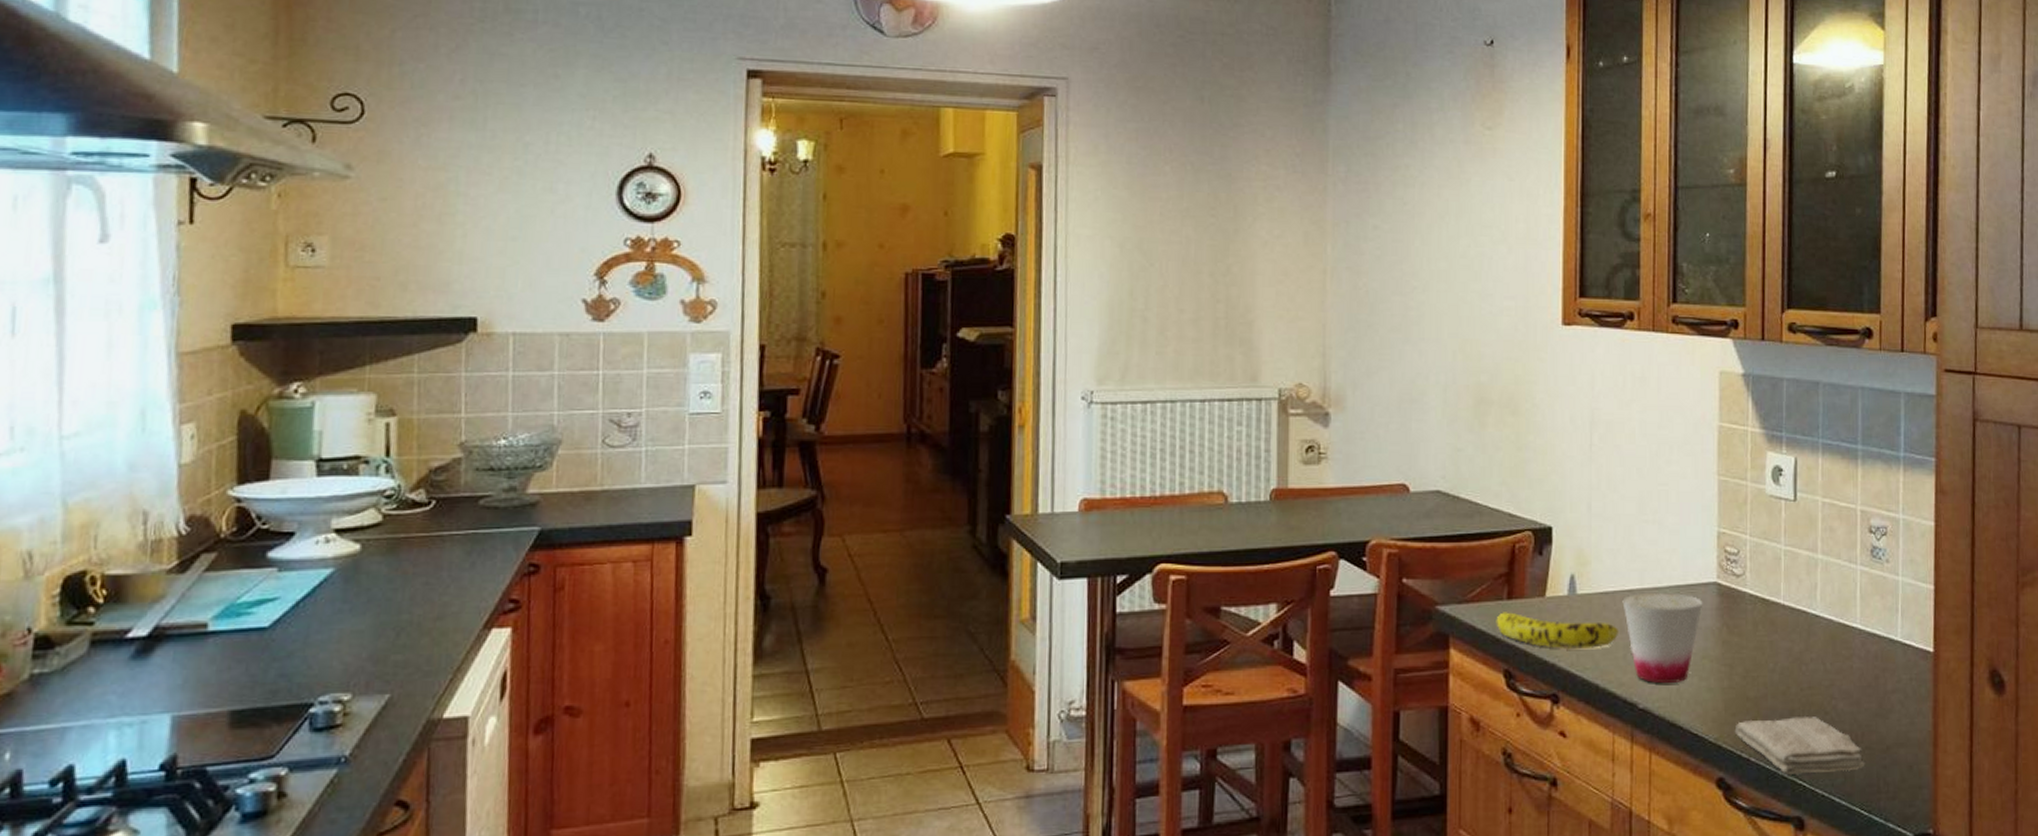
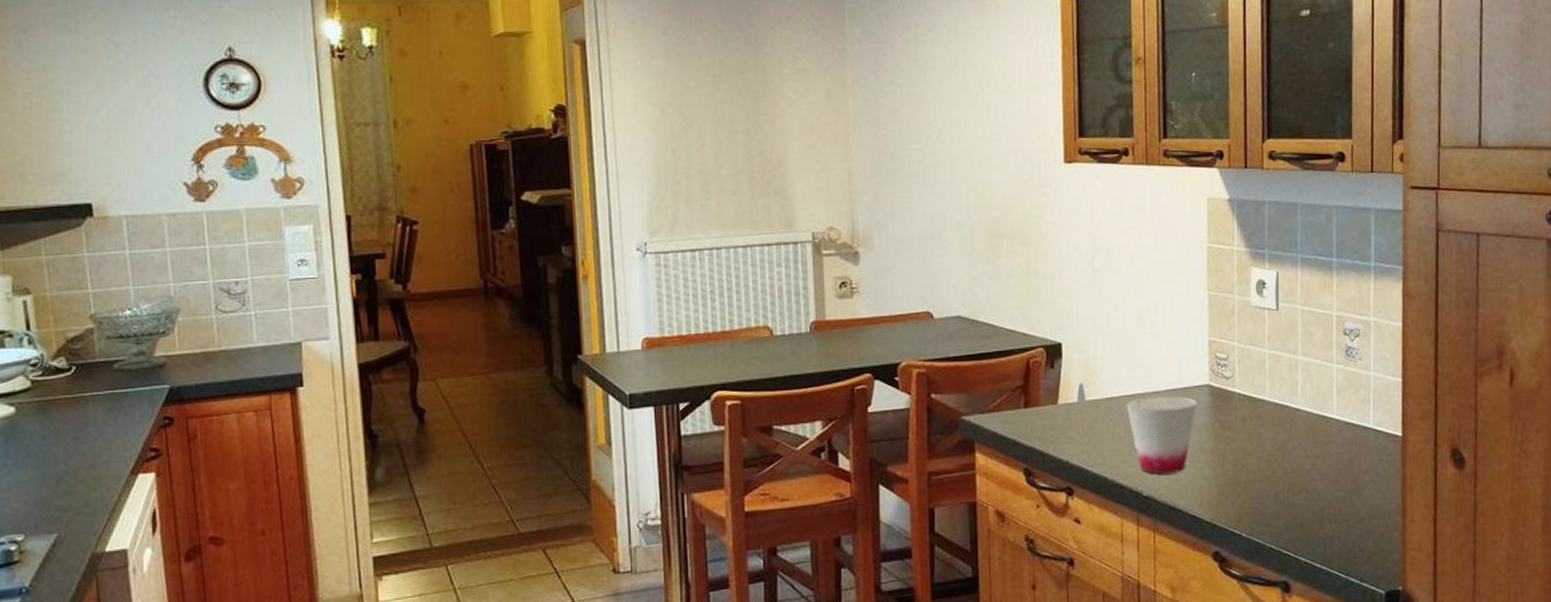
fruit: present [1496,612,1619,650] -> none [1015,418,1124,449]
washcloth: present [1734,717,1865,776] -> none [1227,496,1343,547]

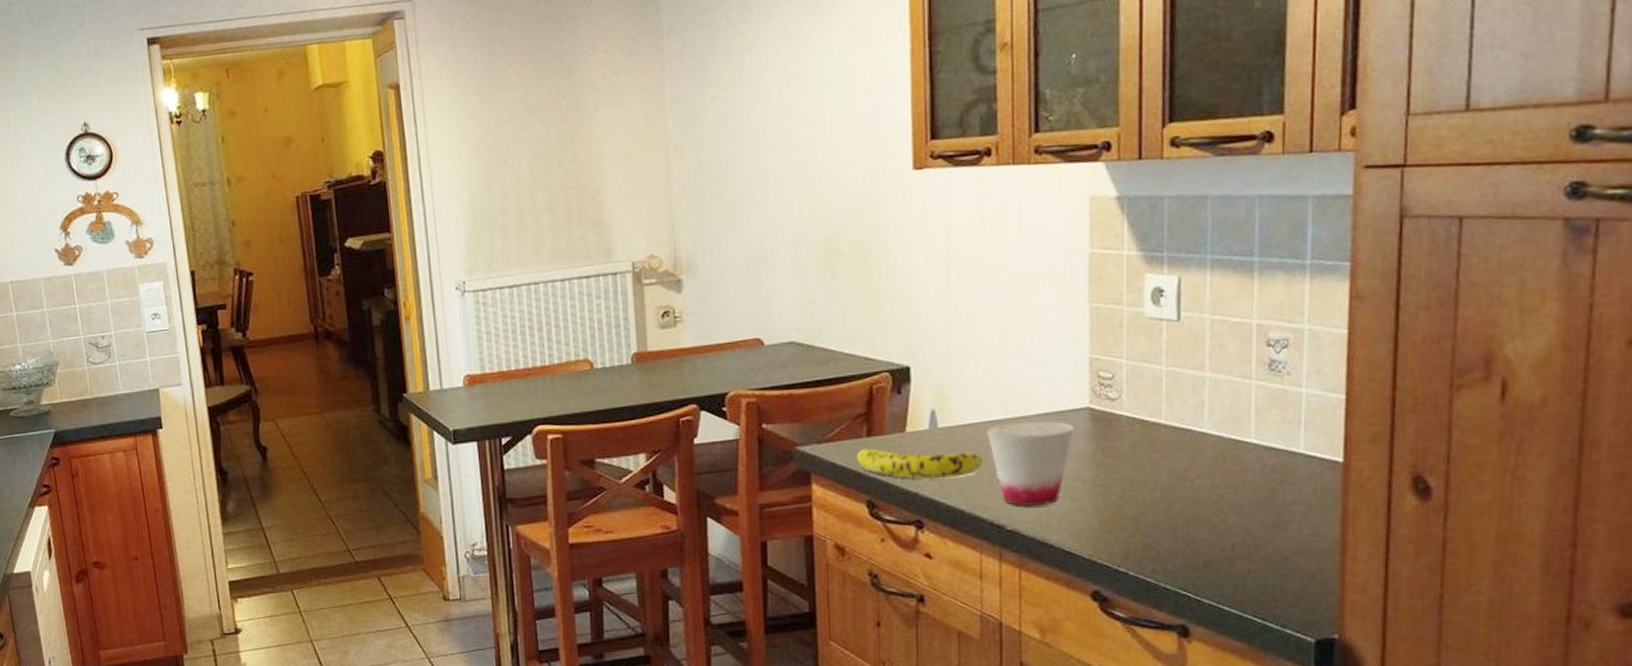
fruit: none [1015,418,1124,449] -> present [856,448,984,480]

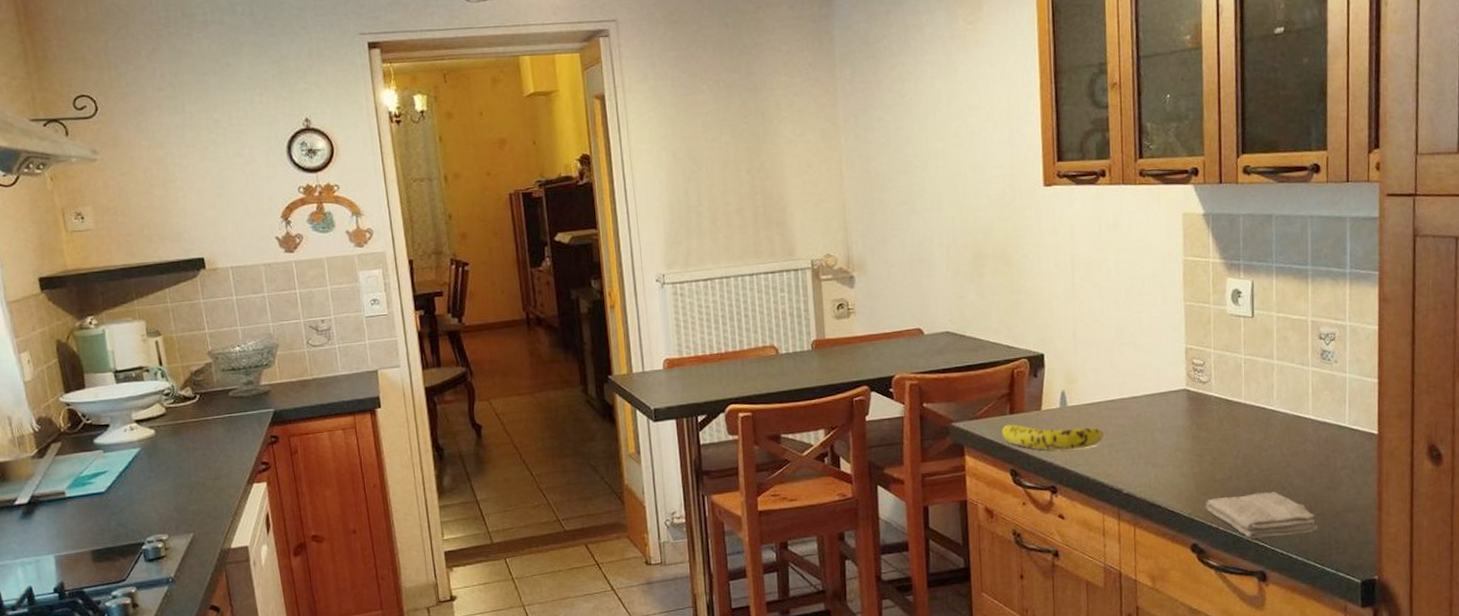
cup: present [986,420,1073,507] -> none [1106,400,1174,473]
washcloth: none [1110,531,1259,587] -> present [1205,492,1318,540]

